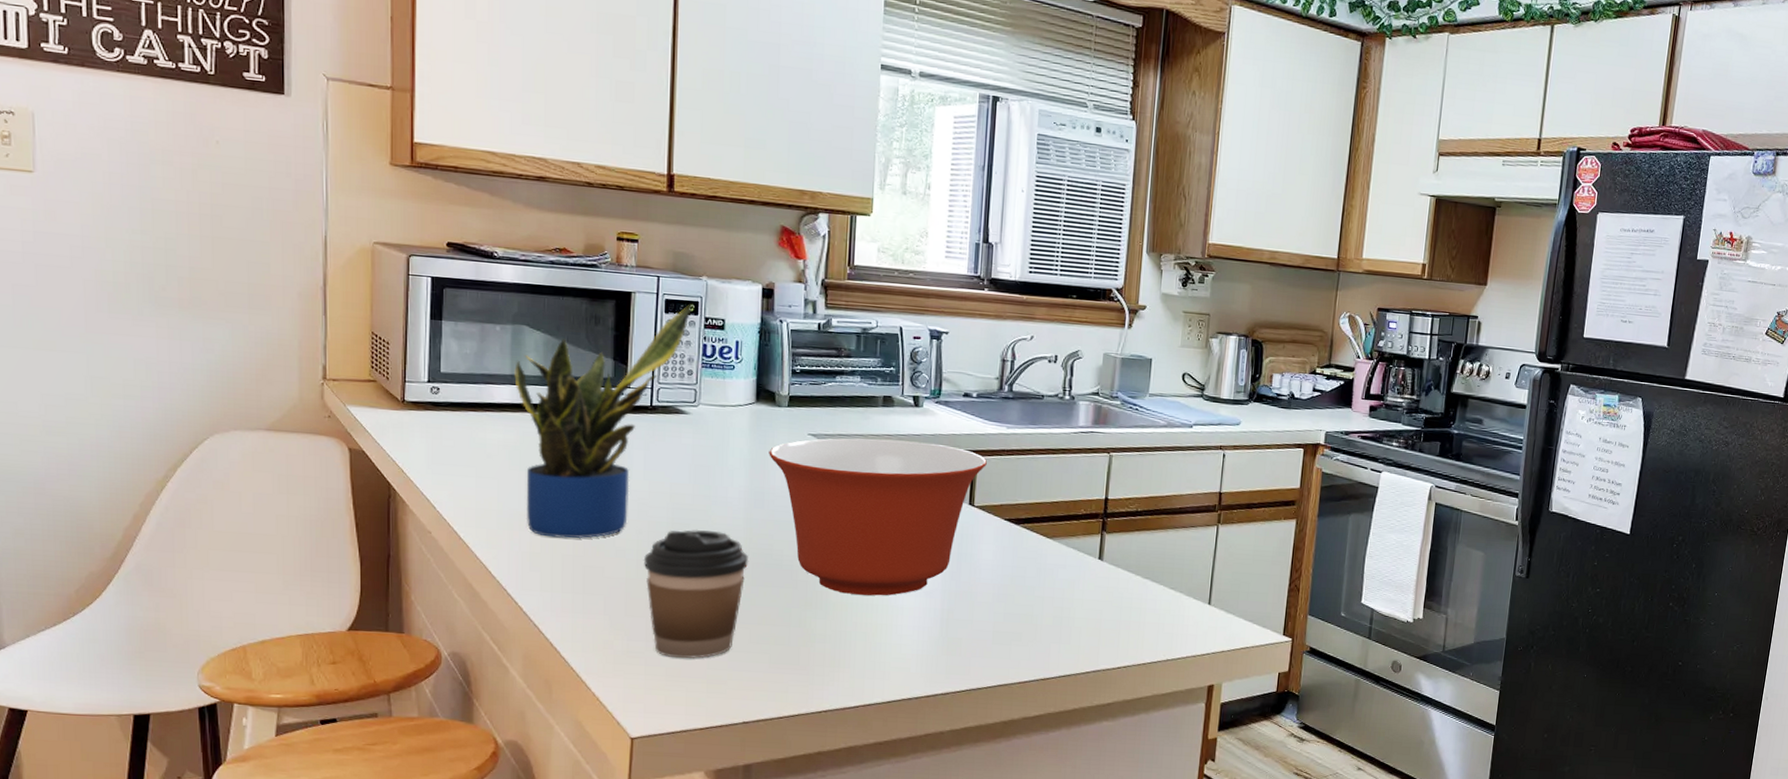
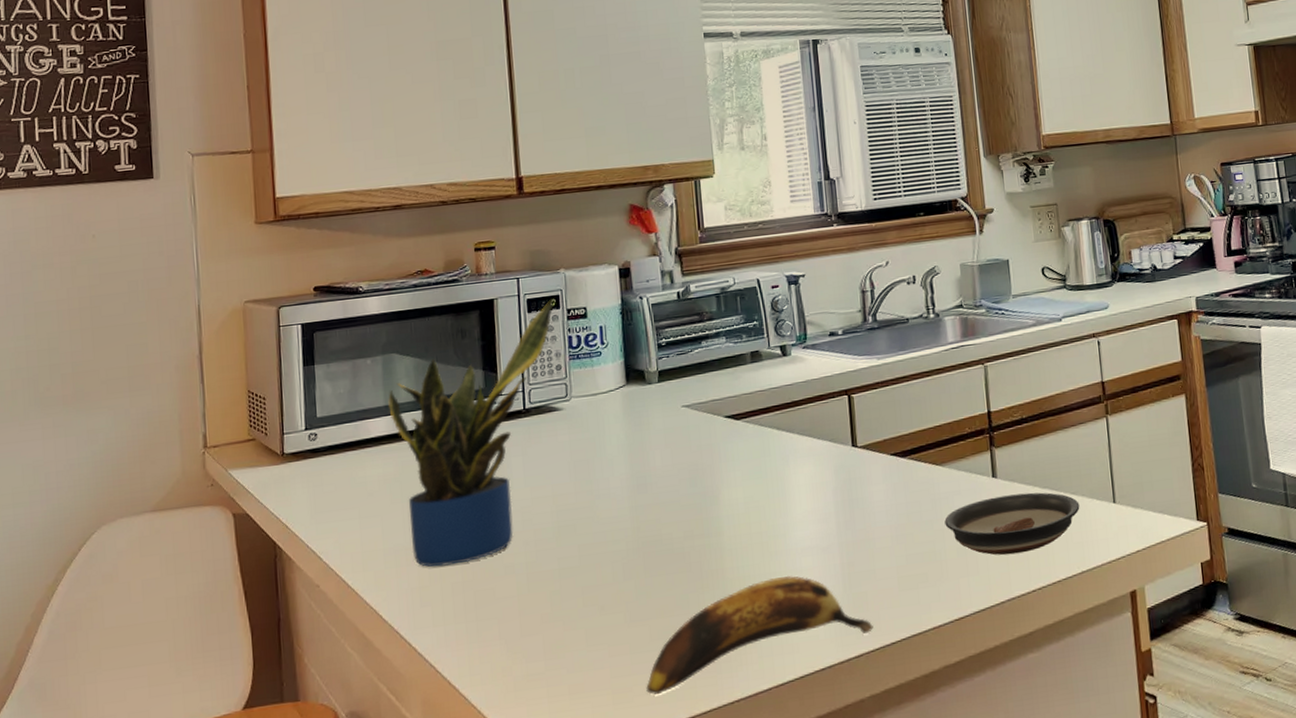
coffee cup: present [643,529,749,659] -> none [533,526,640,673]
banana: none [740,609,963,692] -> present [646,575,873,696]
mixing bowl: present [769,438,987,596] -> none [645,389,863,567]
saucer: none [1046,577,1177,633] -> present [944,492,1080,556]

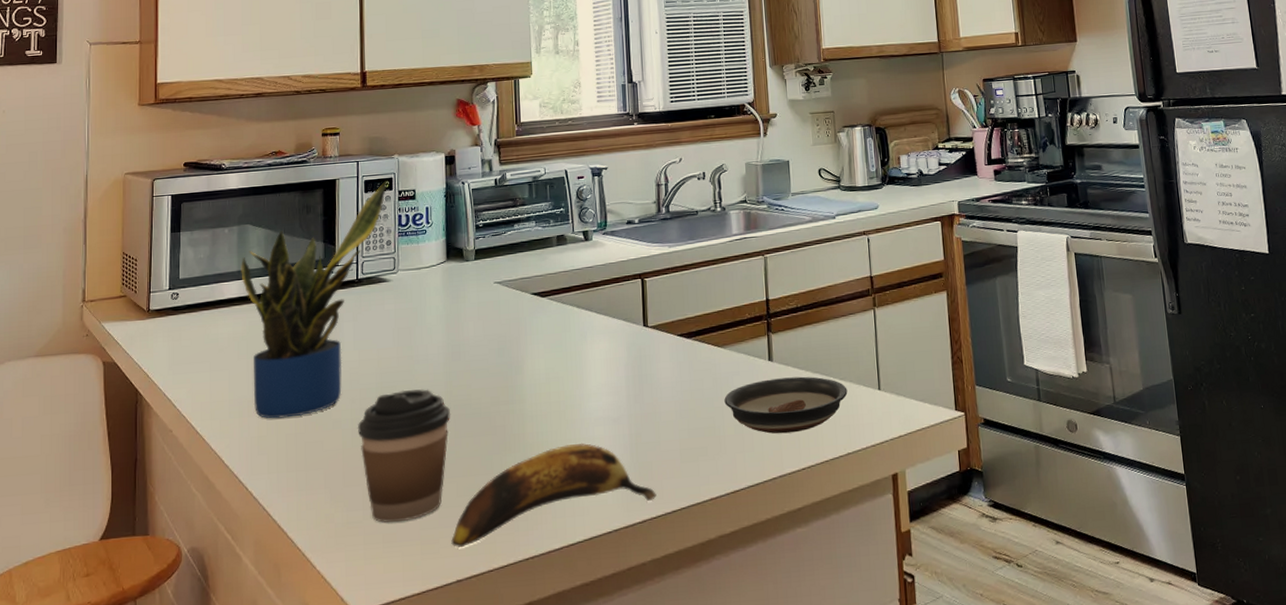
coffee cup: none [533,526,640,673] -> present [357,389,451,523]

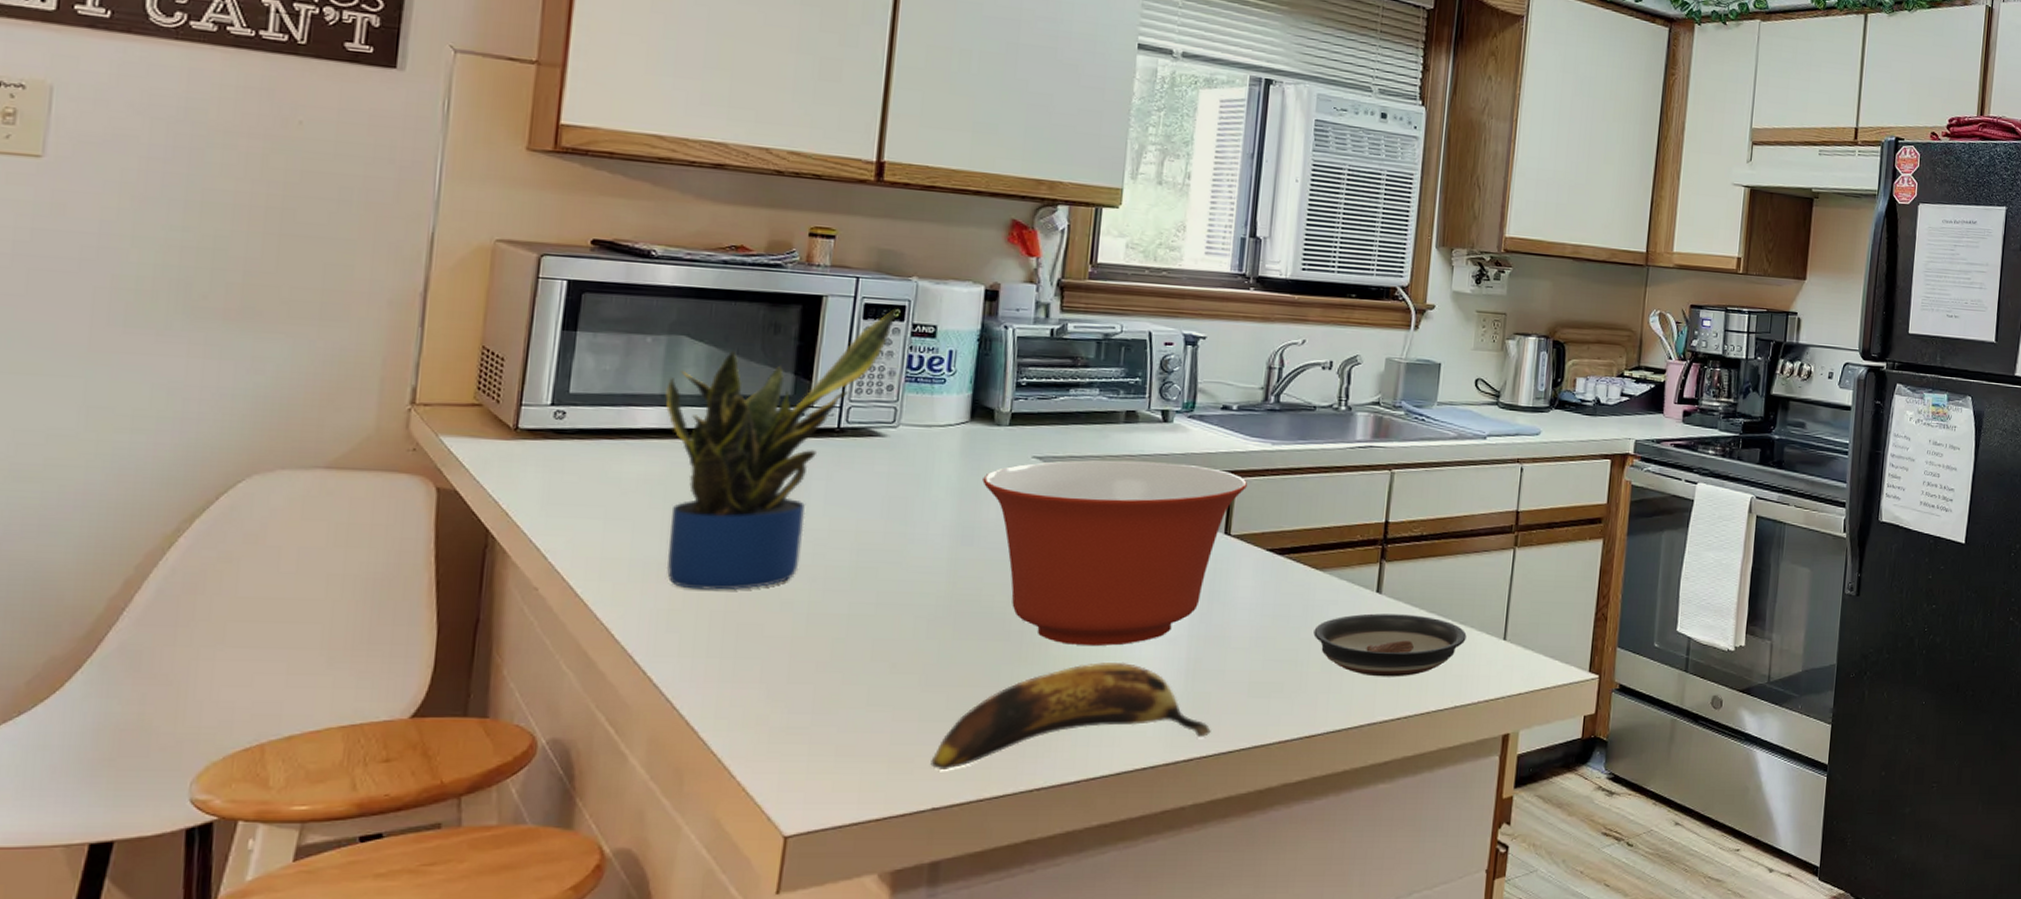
coffee cup: present [357,389,451,523] -> none [815,573,951,733]
mixing bowl: none [461,272,655,433] -> present [982,459,1247,647]

